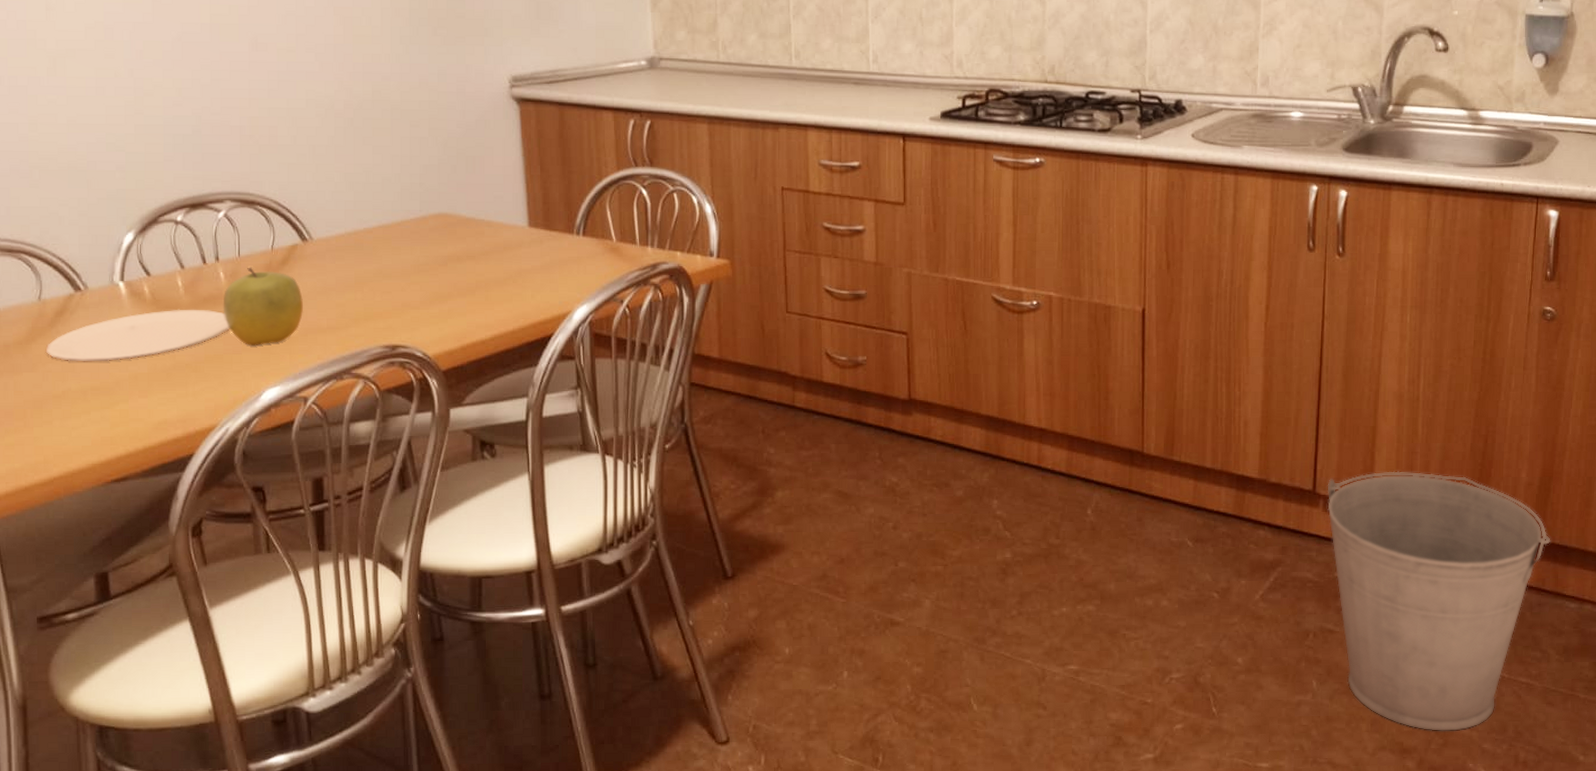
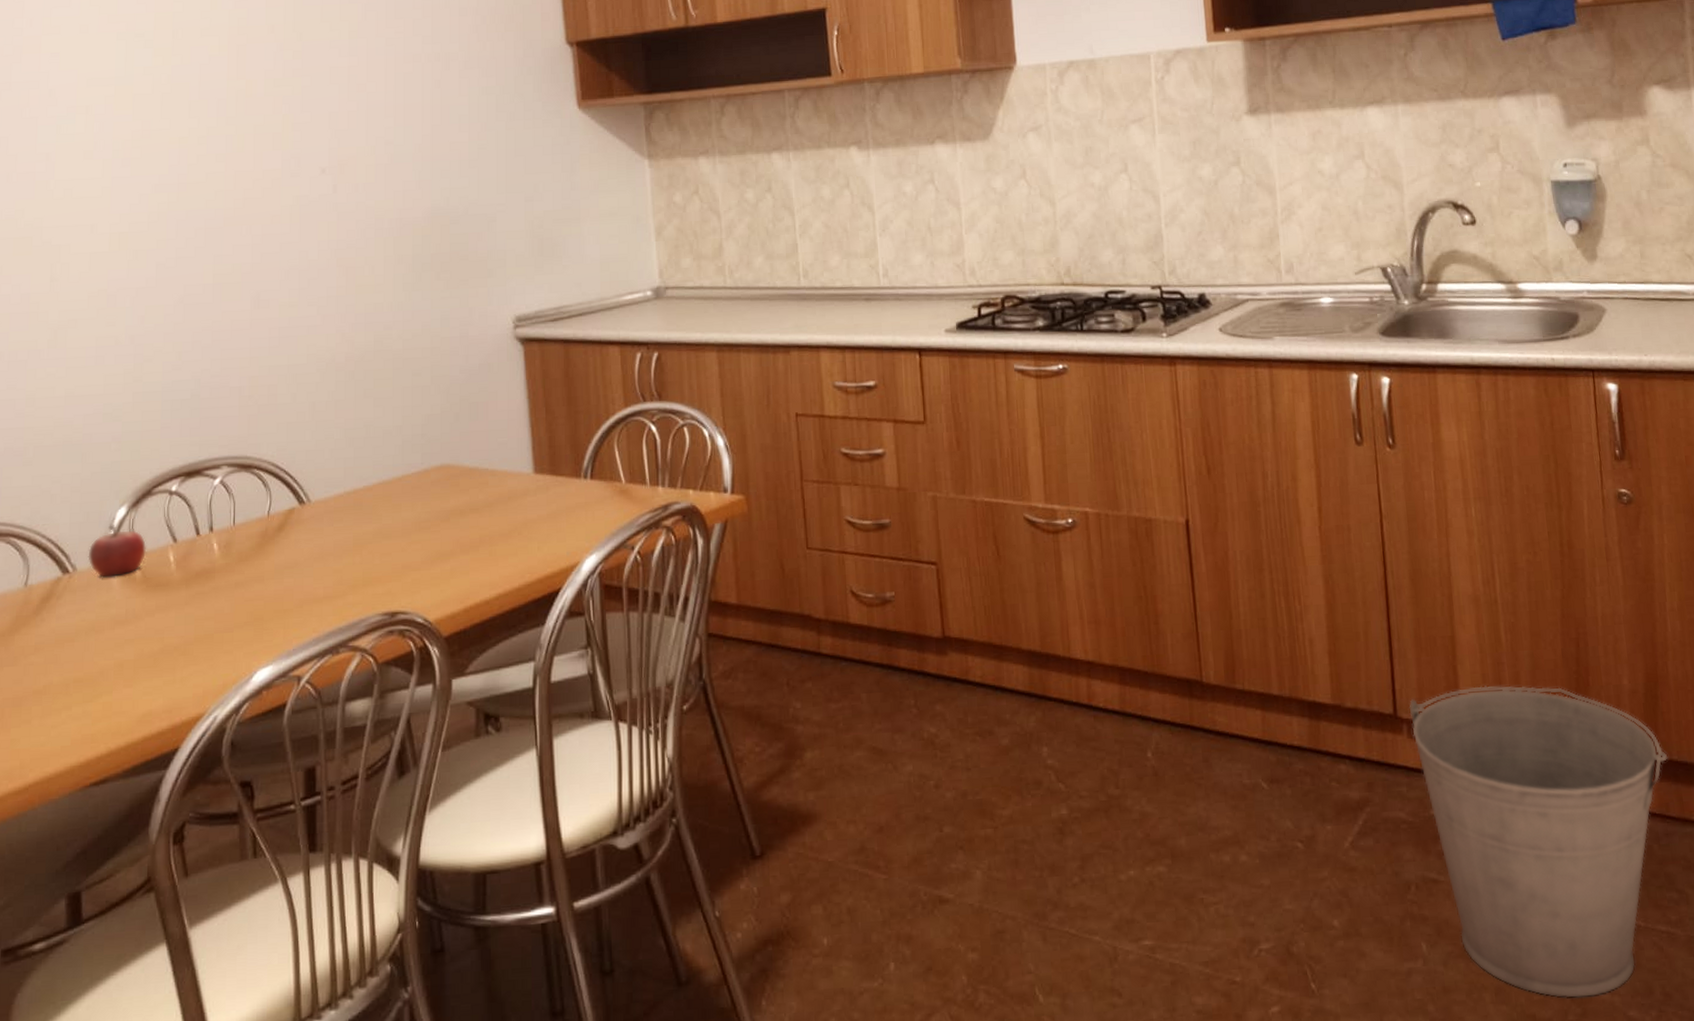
plate: present [45,309,230,362] -> none [28,585,222,652]
fruit: none [98,249,156,297] -> present [88,525,147,577]
fruit: present [222,267,303,346] -> none [215,535,299,622]

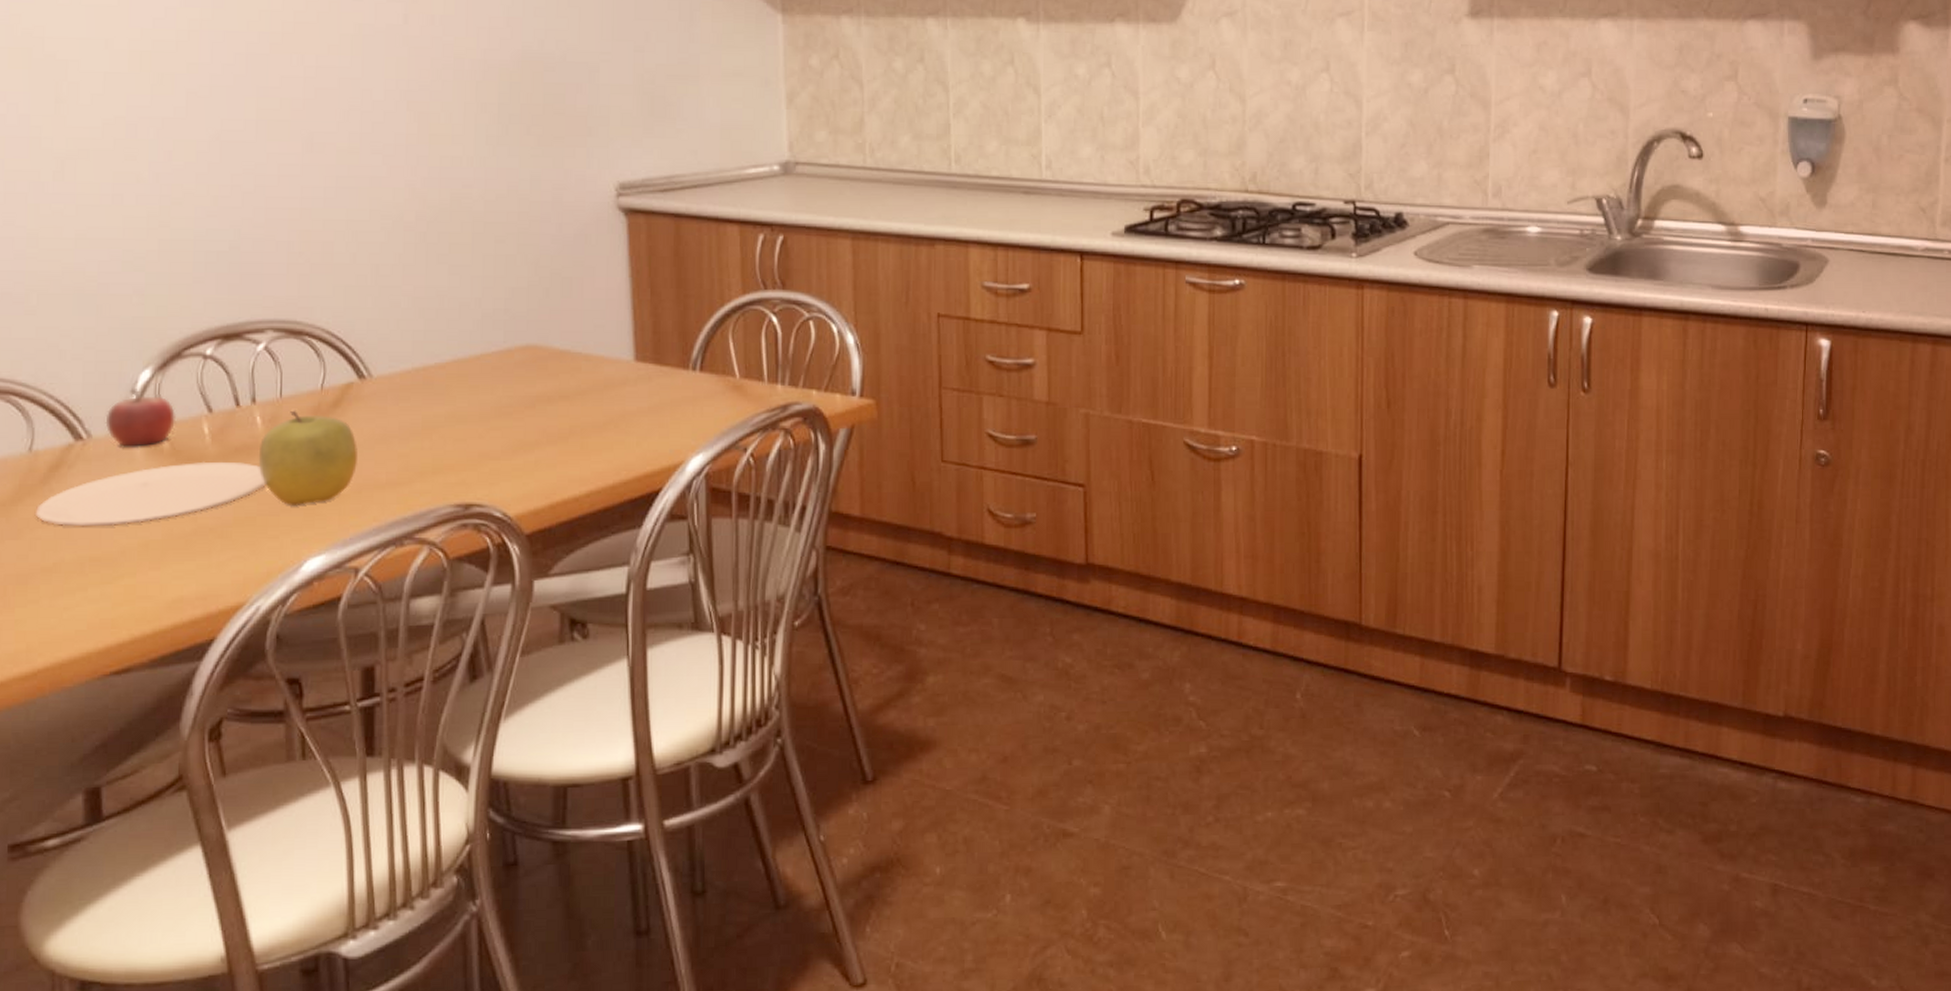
plate: none [28,585,222,652] -> present [34,461,266,527]
fruit: none [215,535,299,622] -> present [258,410,357,505]
bucket: present [1409,686,1668,998] -> none [1574,643,1832,953]

